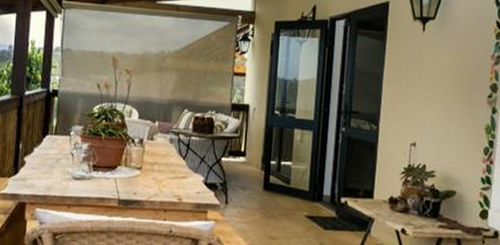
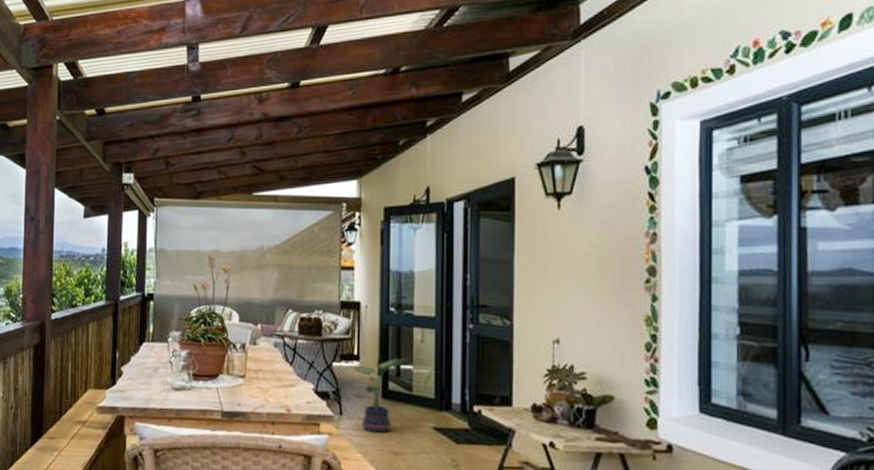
potted plant: none [240,155,289,221] -> present [354,358,409,434]

